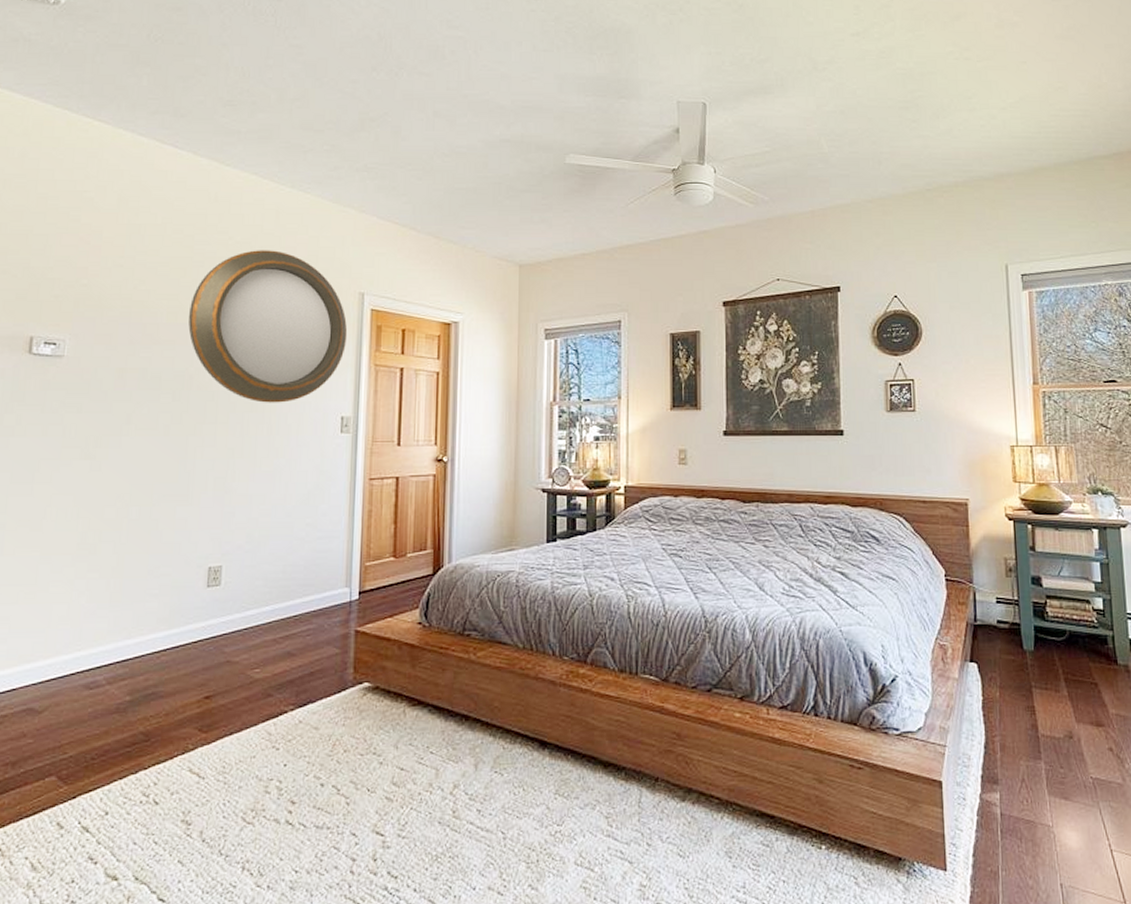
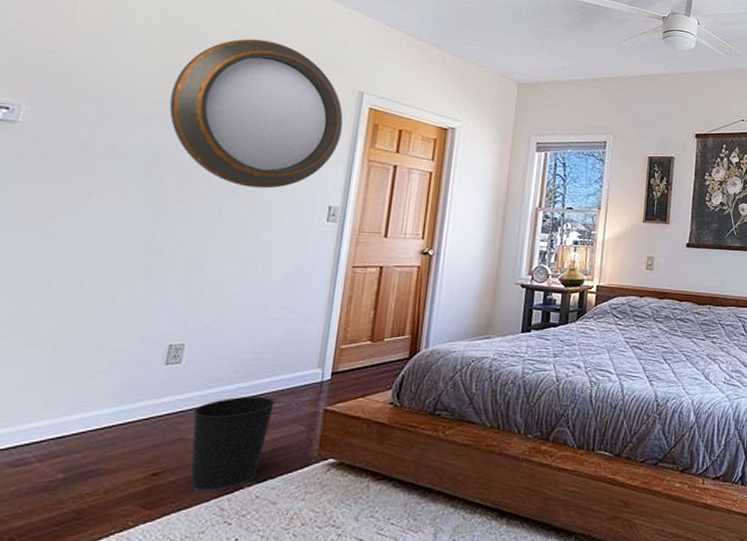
wastebasket: none [234,617,310,716] -> present [190,396,277,493]

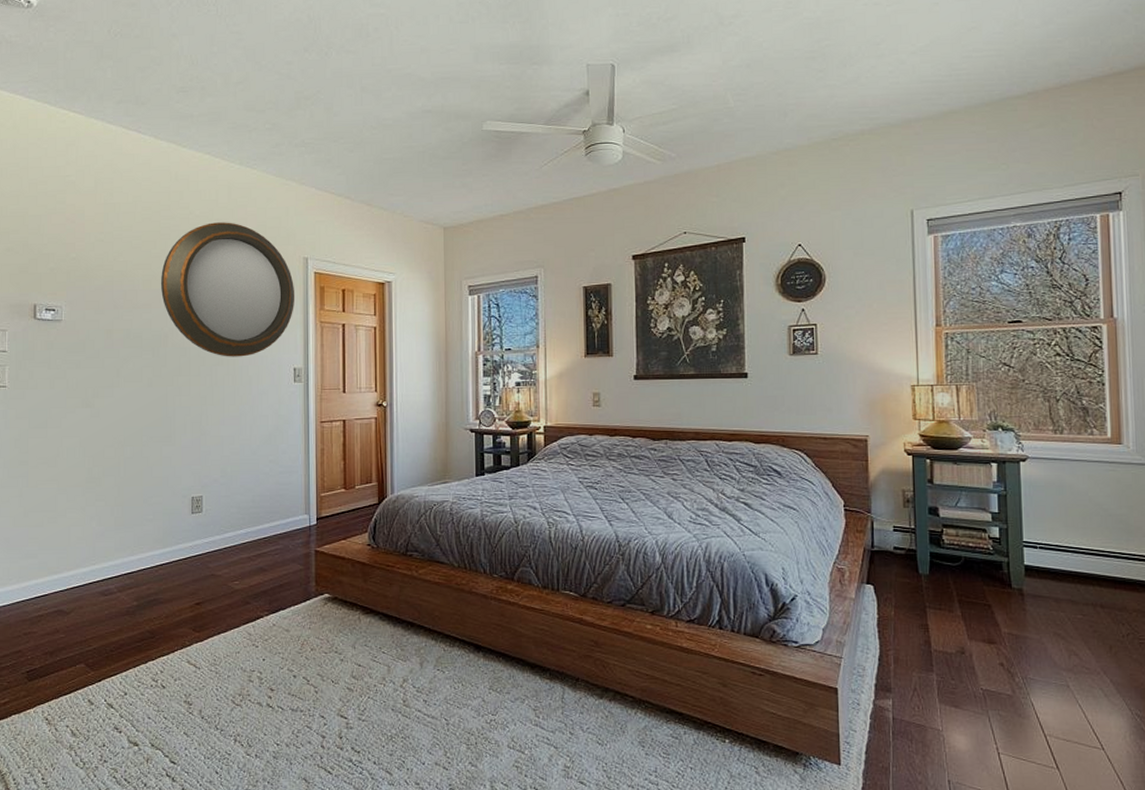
wastebasket: present [190,396,277,493] -> none [216,539,277,620]

